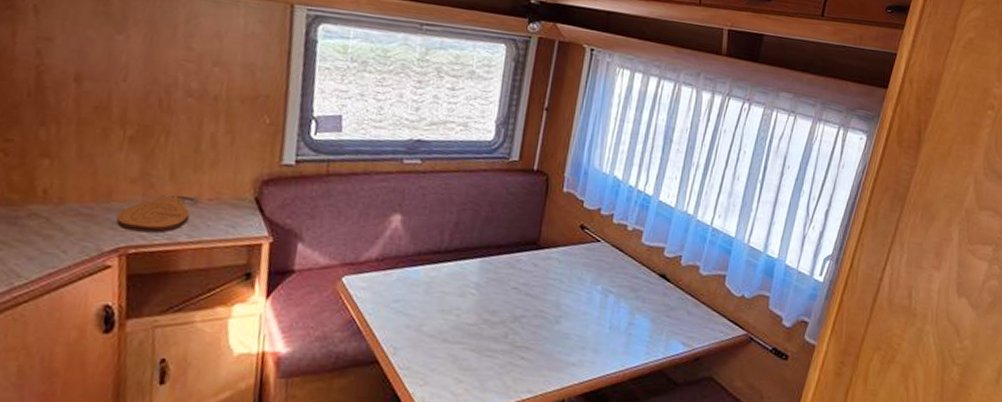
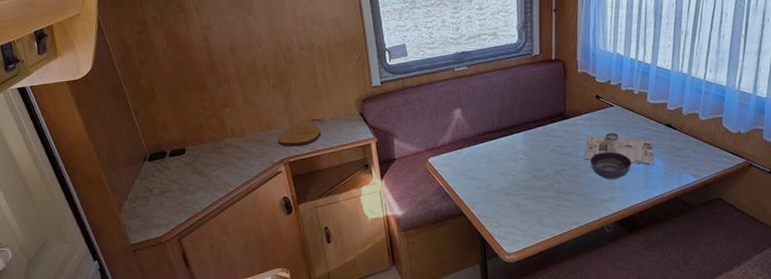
newspaper: none [553,274,642,324] -> present [583,132,654,165]
bowl: none [560,299,612,339] -> present [589,151,632,181]

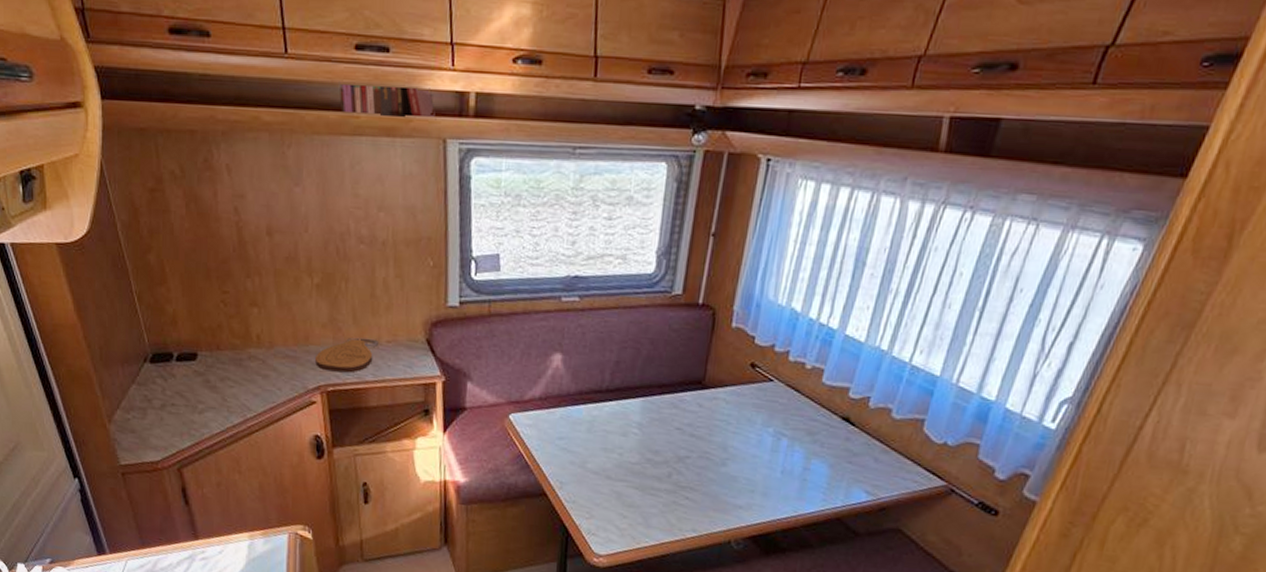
newspaper: present [583,132,654,165] -> none [719,416,820,469]
bowl: present [589,151,632,181] -> none [726,441,785,482]

